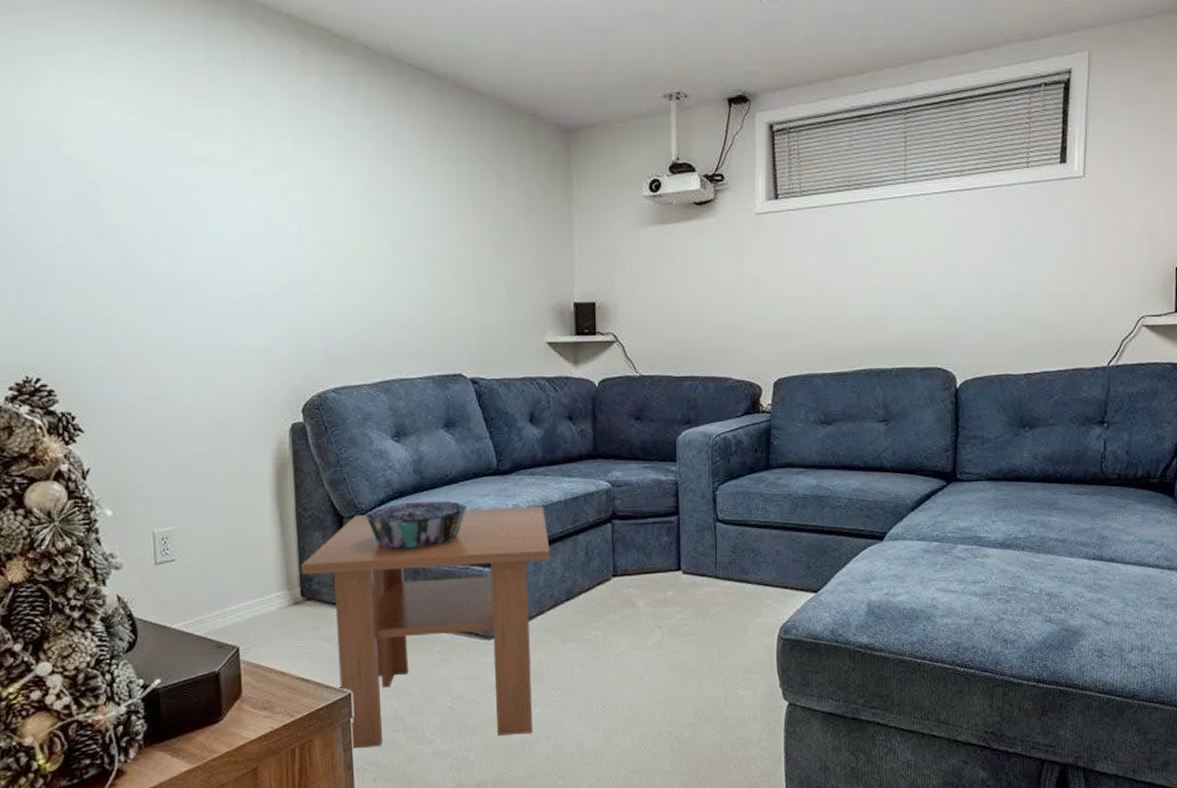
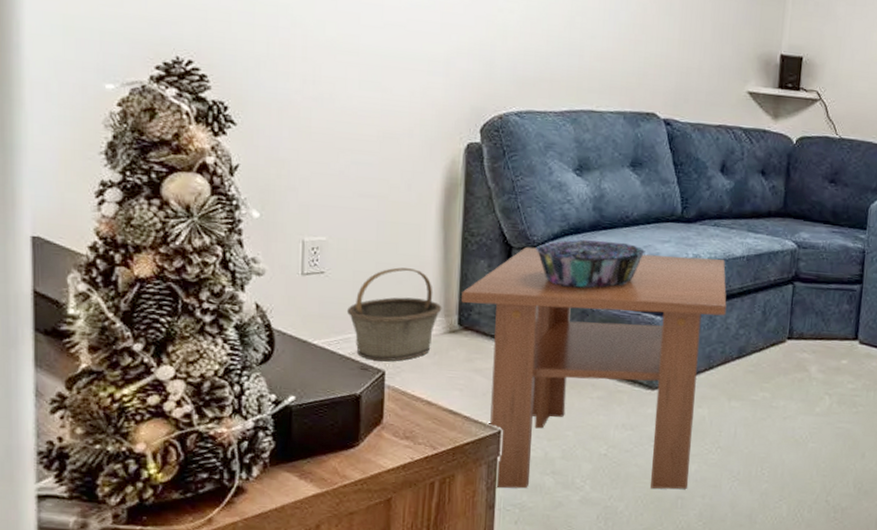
basket: none [199,547,285,638] -> present [347,267,442,362]

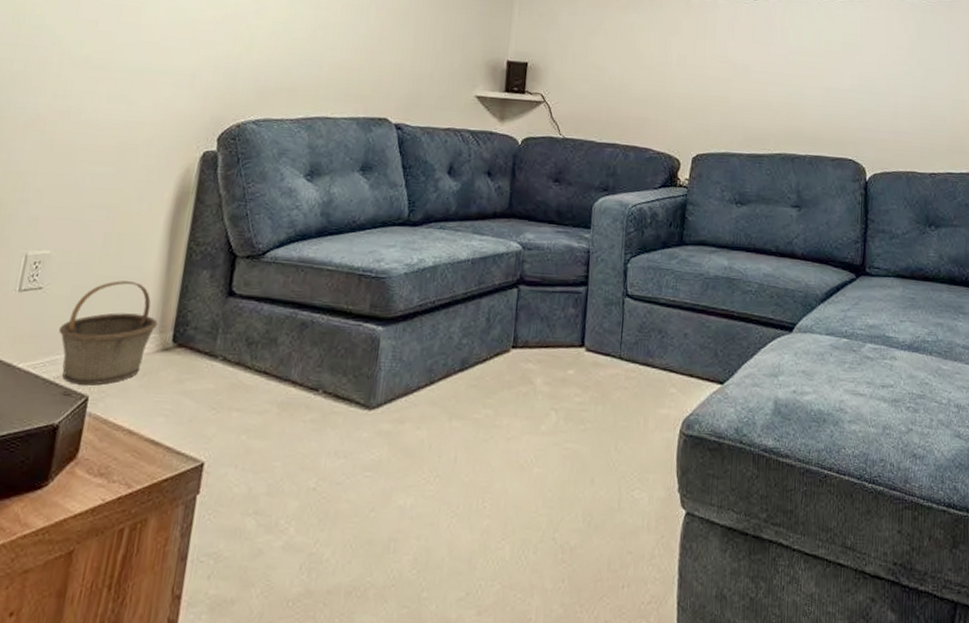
coffee table: present [461,246,727,489] -> none [179,255,451,534]
decorative bowl: present [536,239,646,289] -> none [260,246,371,299]

